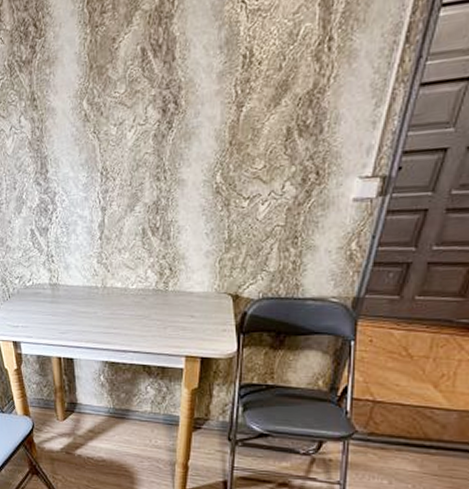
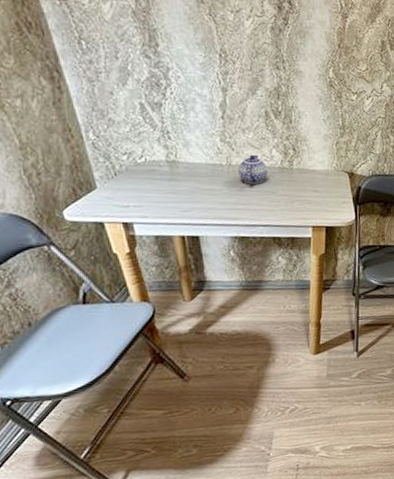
teapot: none [113,276,141,308] -> present [238,154,268,185]

